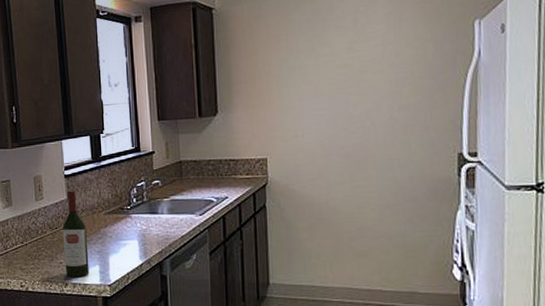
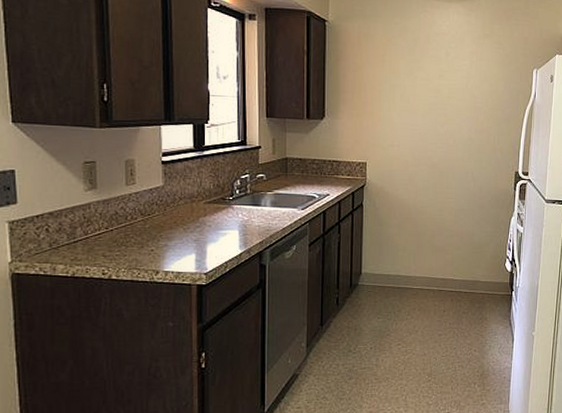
wine bottle: present [62,190,89,278] -> none [155,177,184,266]

